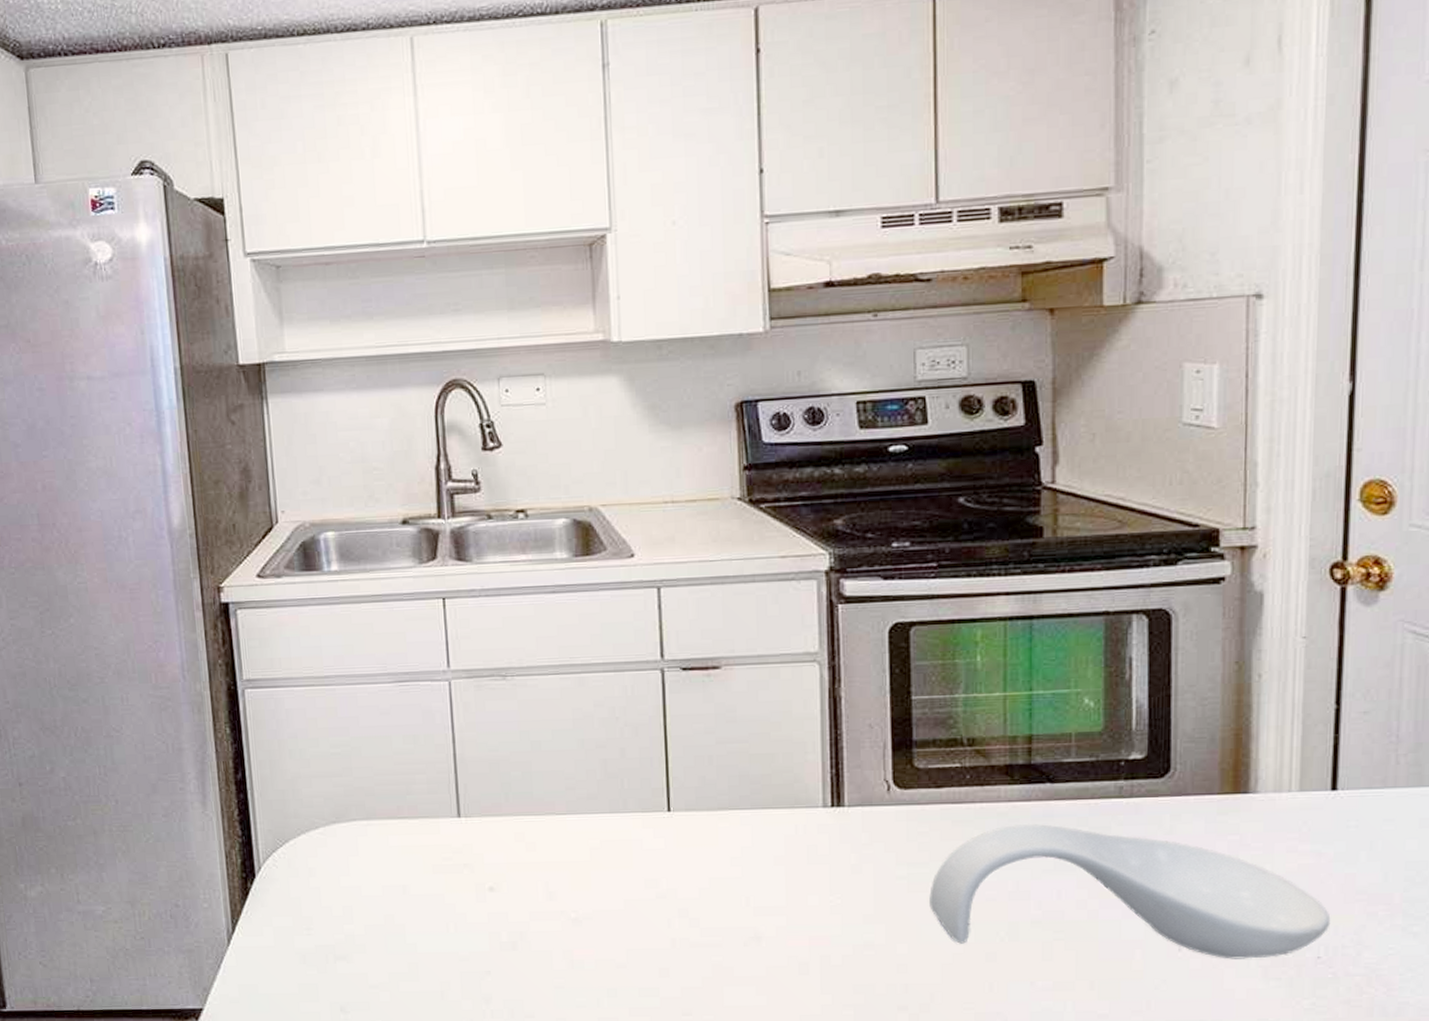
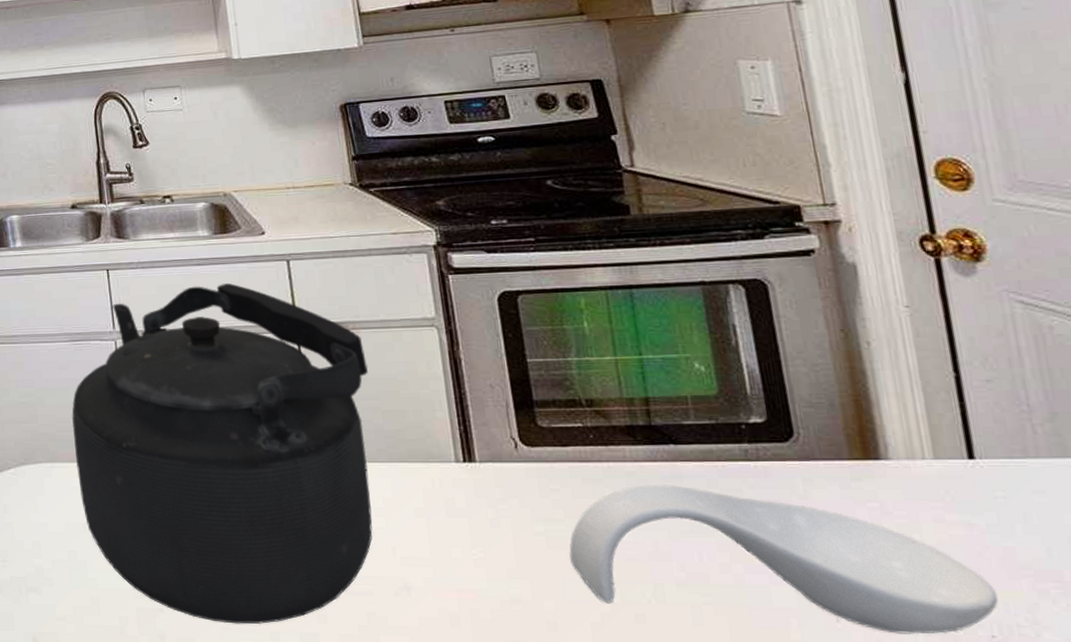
kettle: none [393,614,739,983] -> present [71,283,373,624]

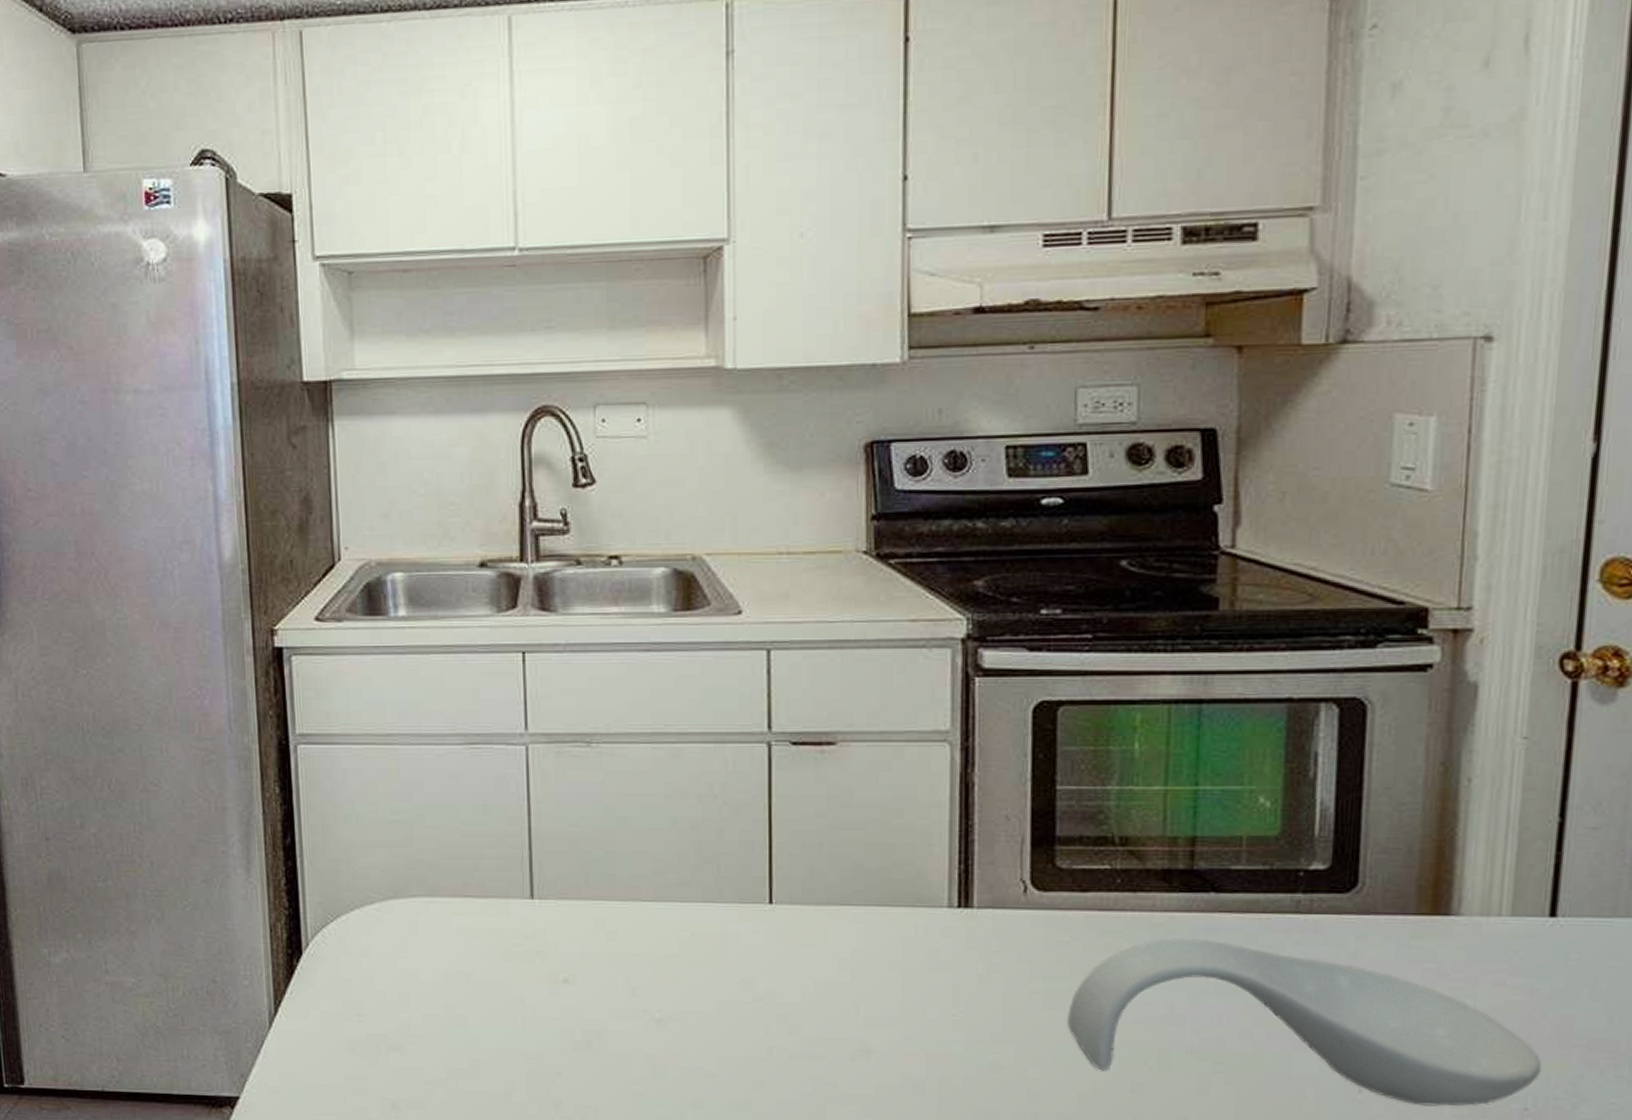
kettle: present [71,283,373,624] -> none [460,677,856,1091]

